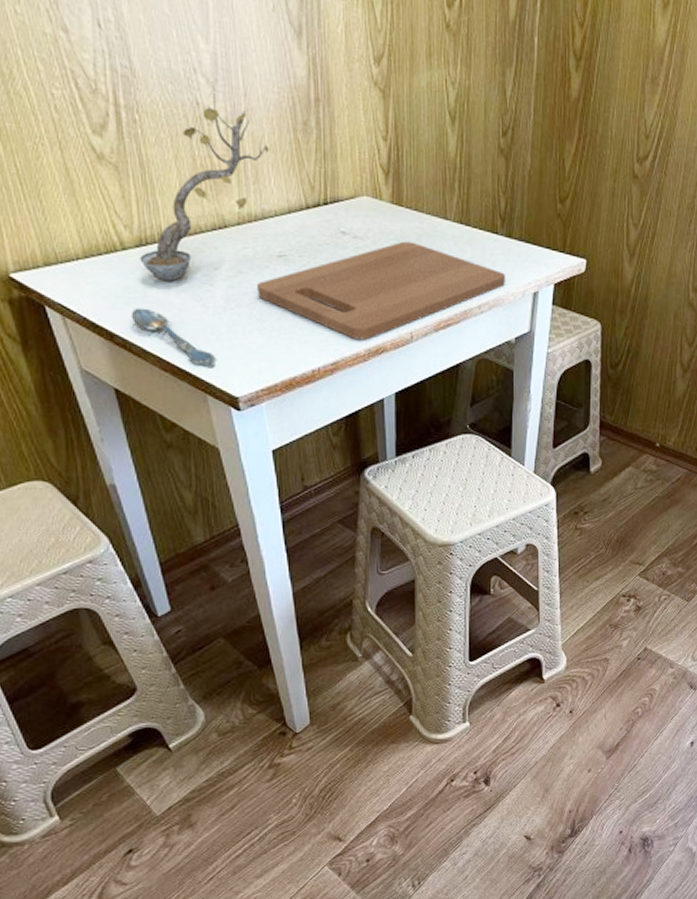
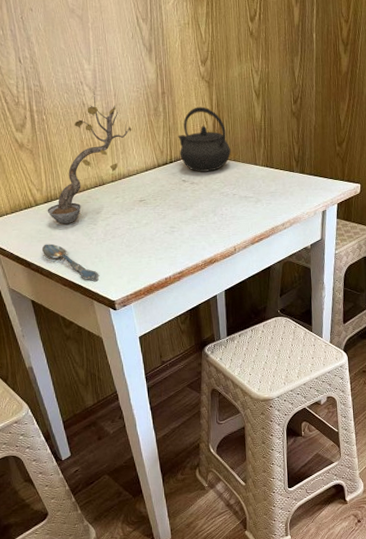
cutting board: present [256,241,506,340] -> none [125,183,302,255]
kettle: none [336,126,412,223] -> present [178,106,231,172]

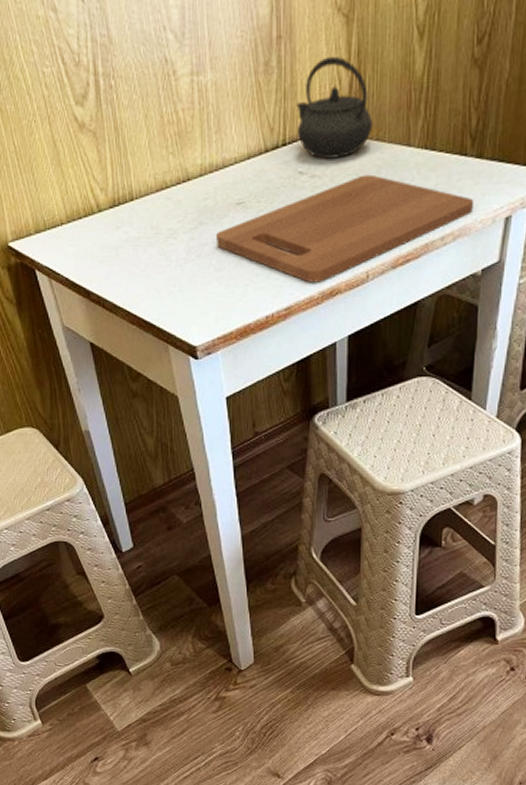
spoon: present [41,244,99,281] -> none [104,265,177,318]
plant: present [47,89,132,224] -> none [113,36,231,238]
cutting board: none [125,183,302,255] -> present [215,174,475,283]

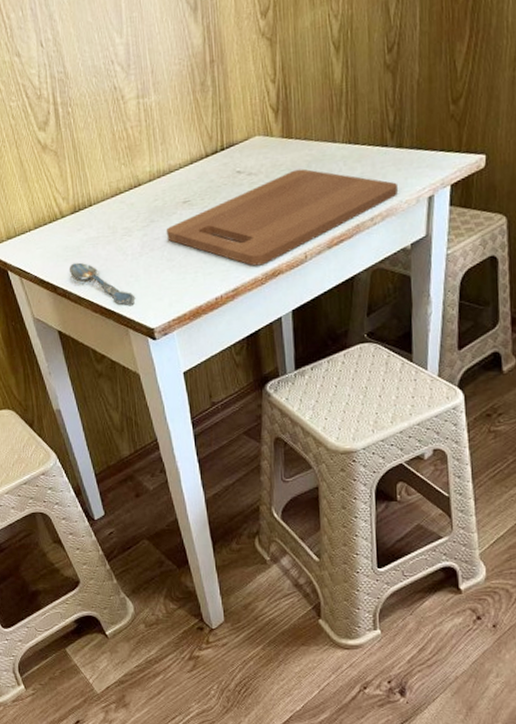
spoon: none [104,265,177,318] -> present [69,262,135,305]
kettle: present [296,56,374,159] -> none [231,72,301,159]

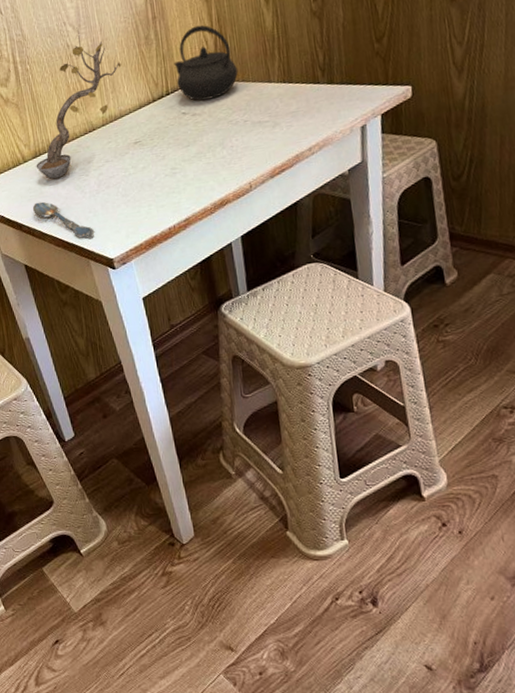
plant: none [74,67,173,238] -> present [36,27,121,179]
cutting board: present [166,168,399,266] -> none [120,107,333,197]
kettle: none [231,72,301,159] -> present [174,25,239,101]

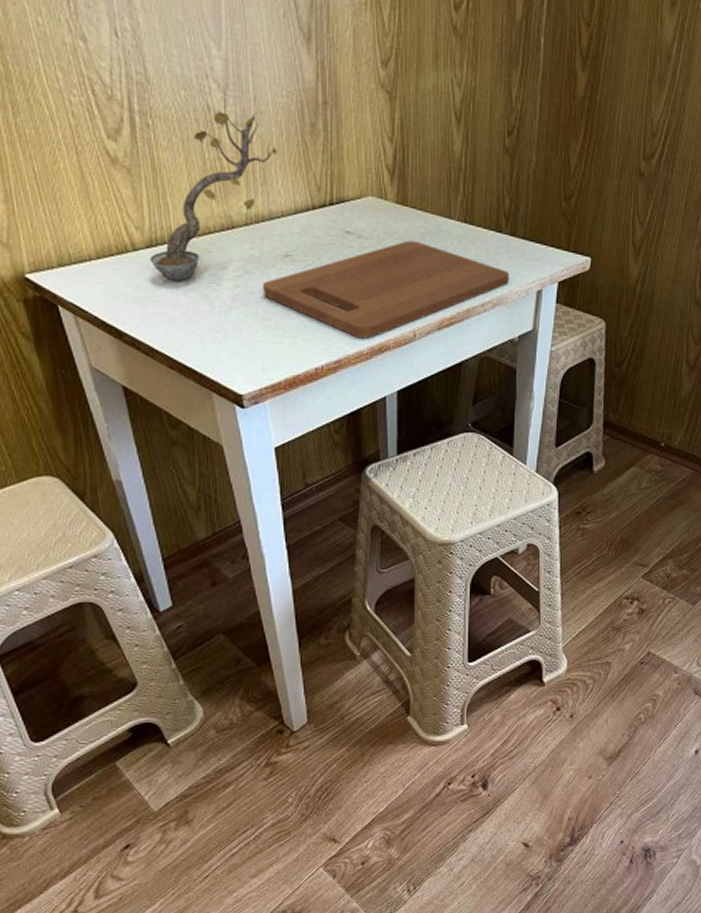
spoon: present [32,201,94,239] -> none [140,307,221,365]
cutting board: none [120,107,333,197] -> present [262,240,510,339]
kettle: present [174,25,239,101] -> none [343,127,417,223]

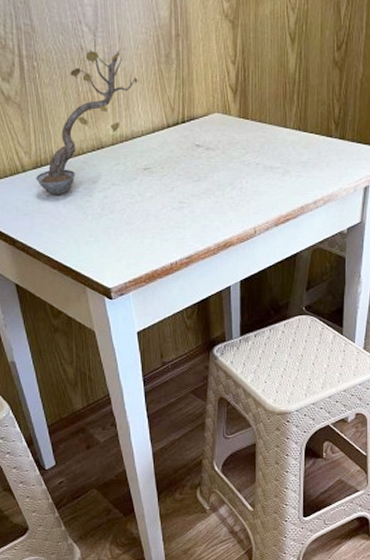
cutting board: present [262,240,510,339] -> none [126,149,340,236]

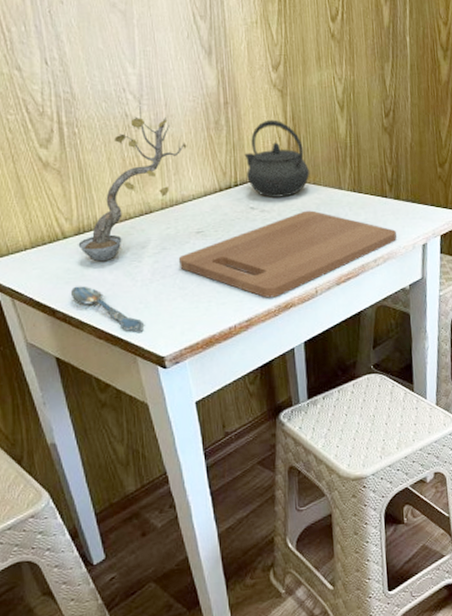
spoon: none [28,218,93,264] -> present [70,286,144,332]
cutting board: none [126,149,340,236] -> present [178,210,397,298]
kettle: none [193,53,257,135] -> present [244,119,310,198]

